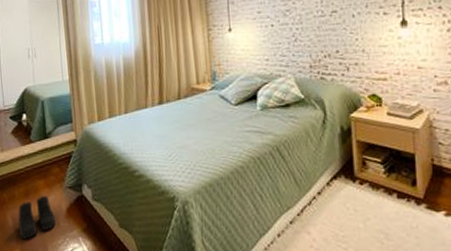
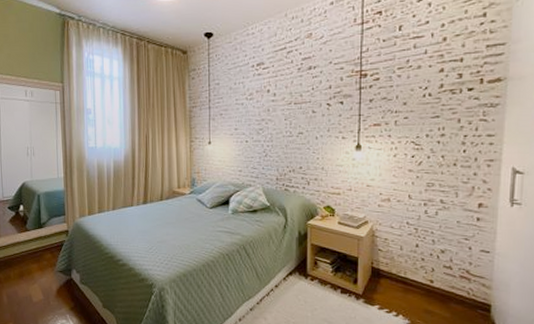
boots: present [18,195,56,239] -> none [12,277,46,314]

